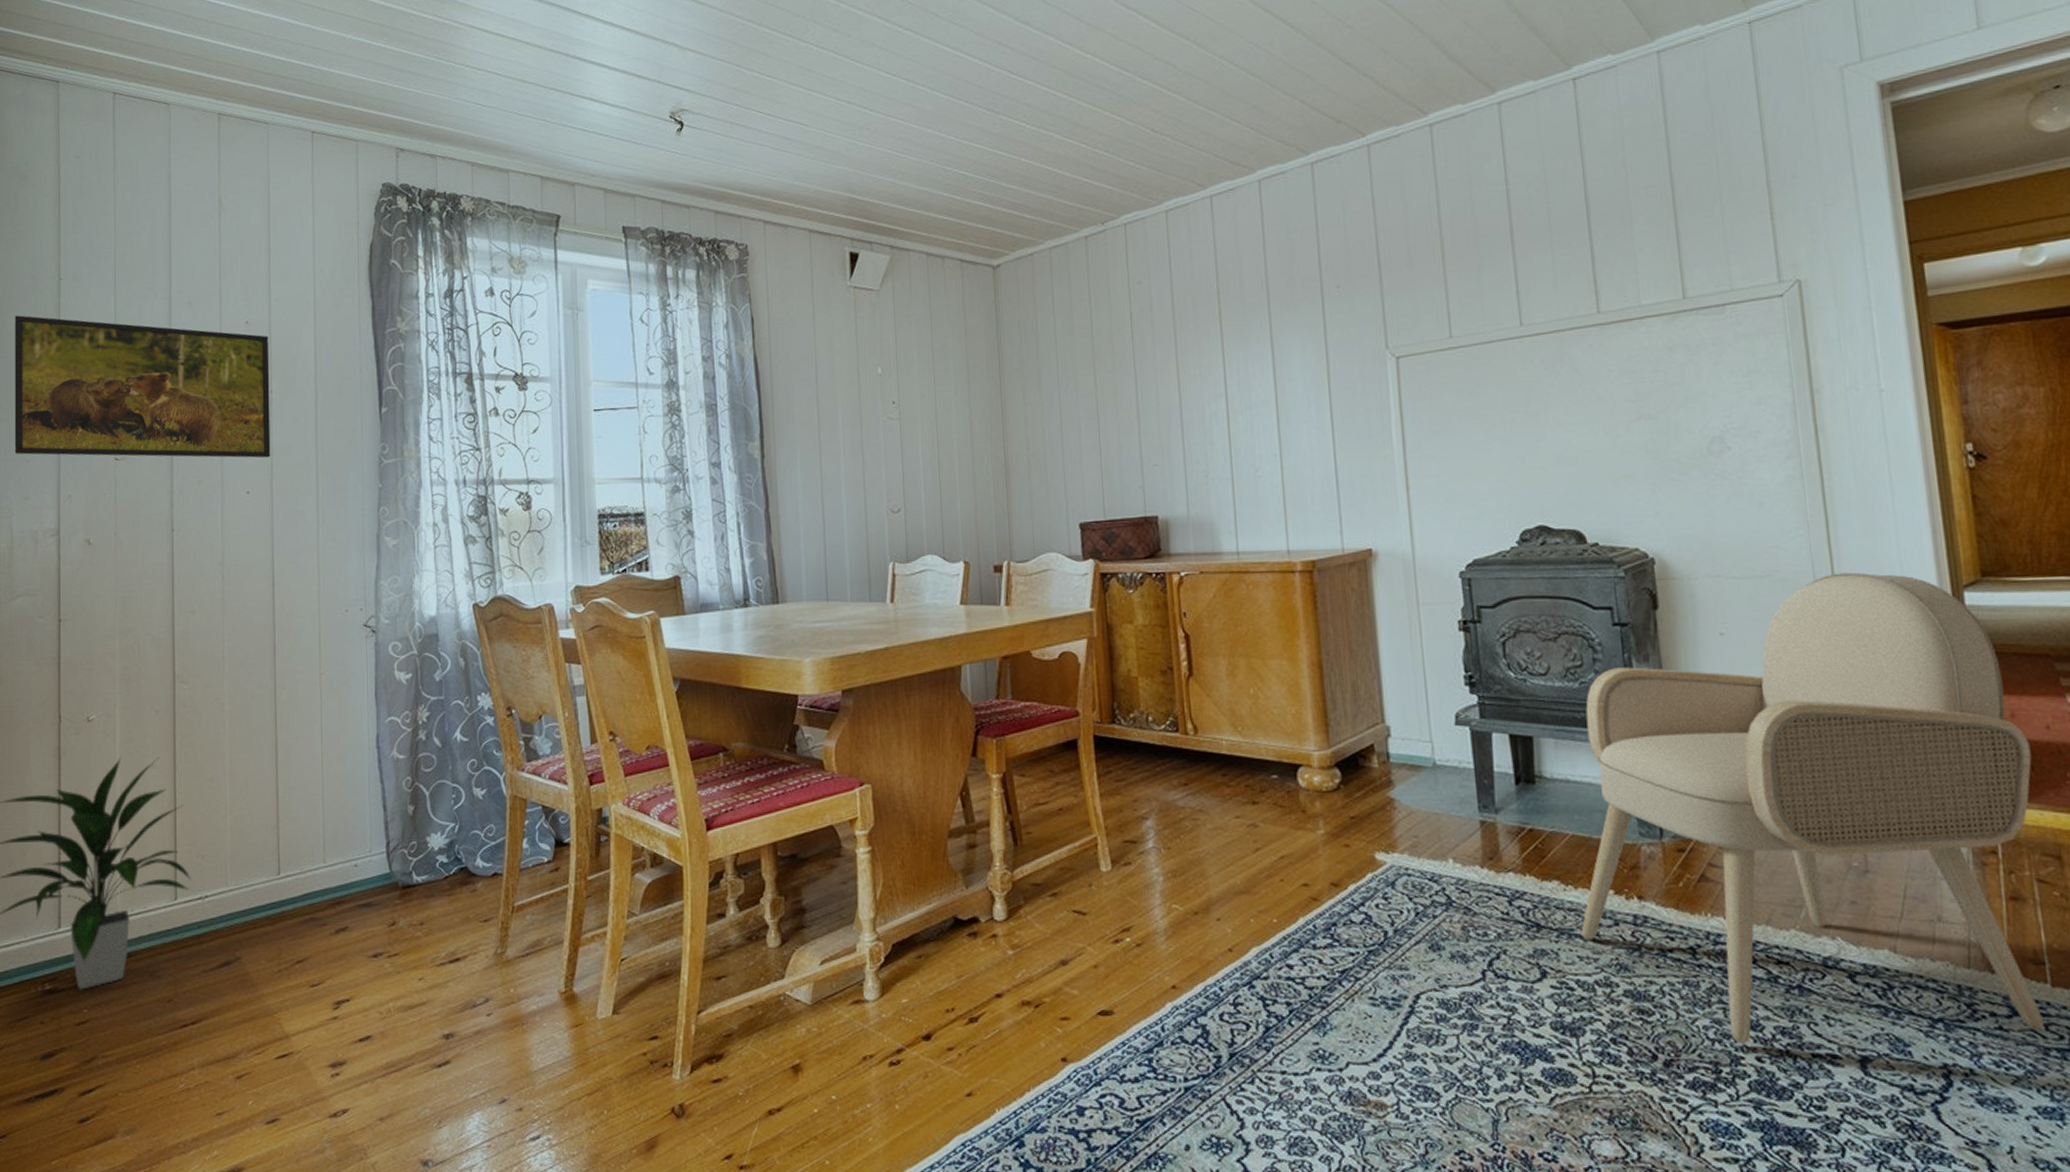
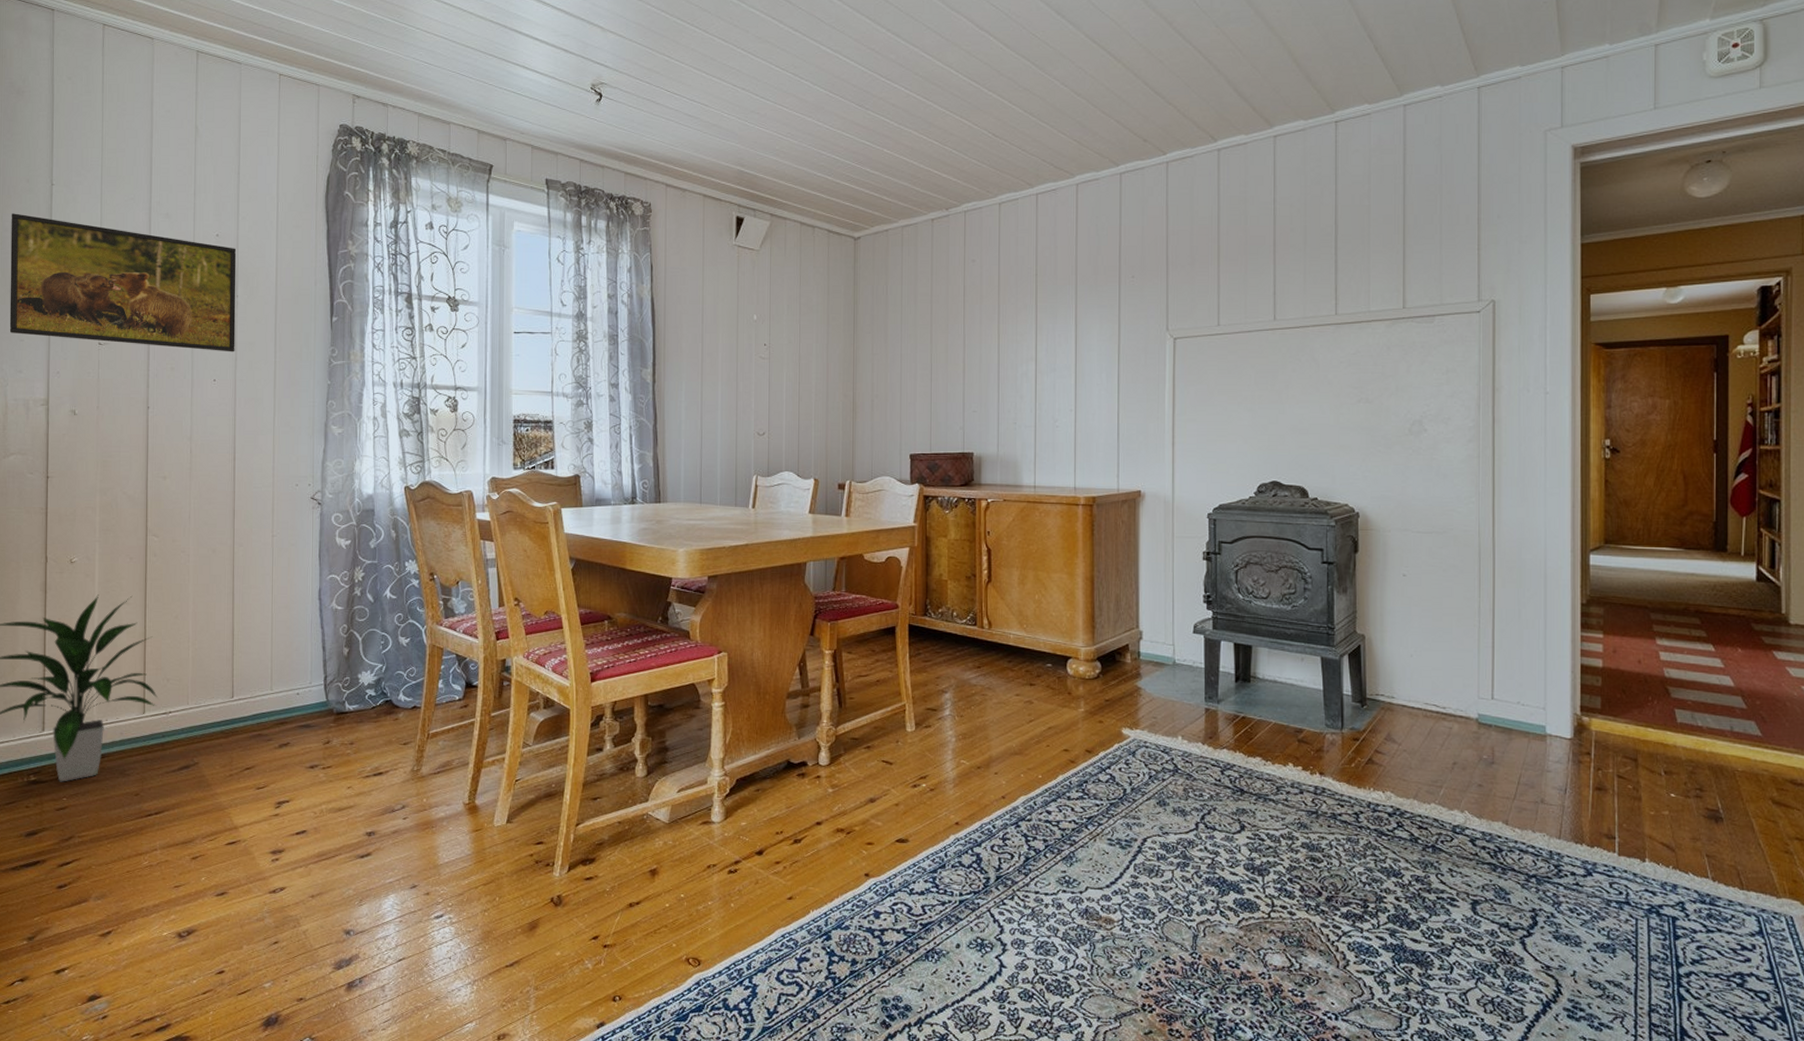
armchair: present [1581,572,2044,1045] -> none [1274,534,1625,888]

